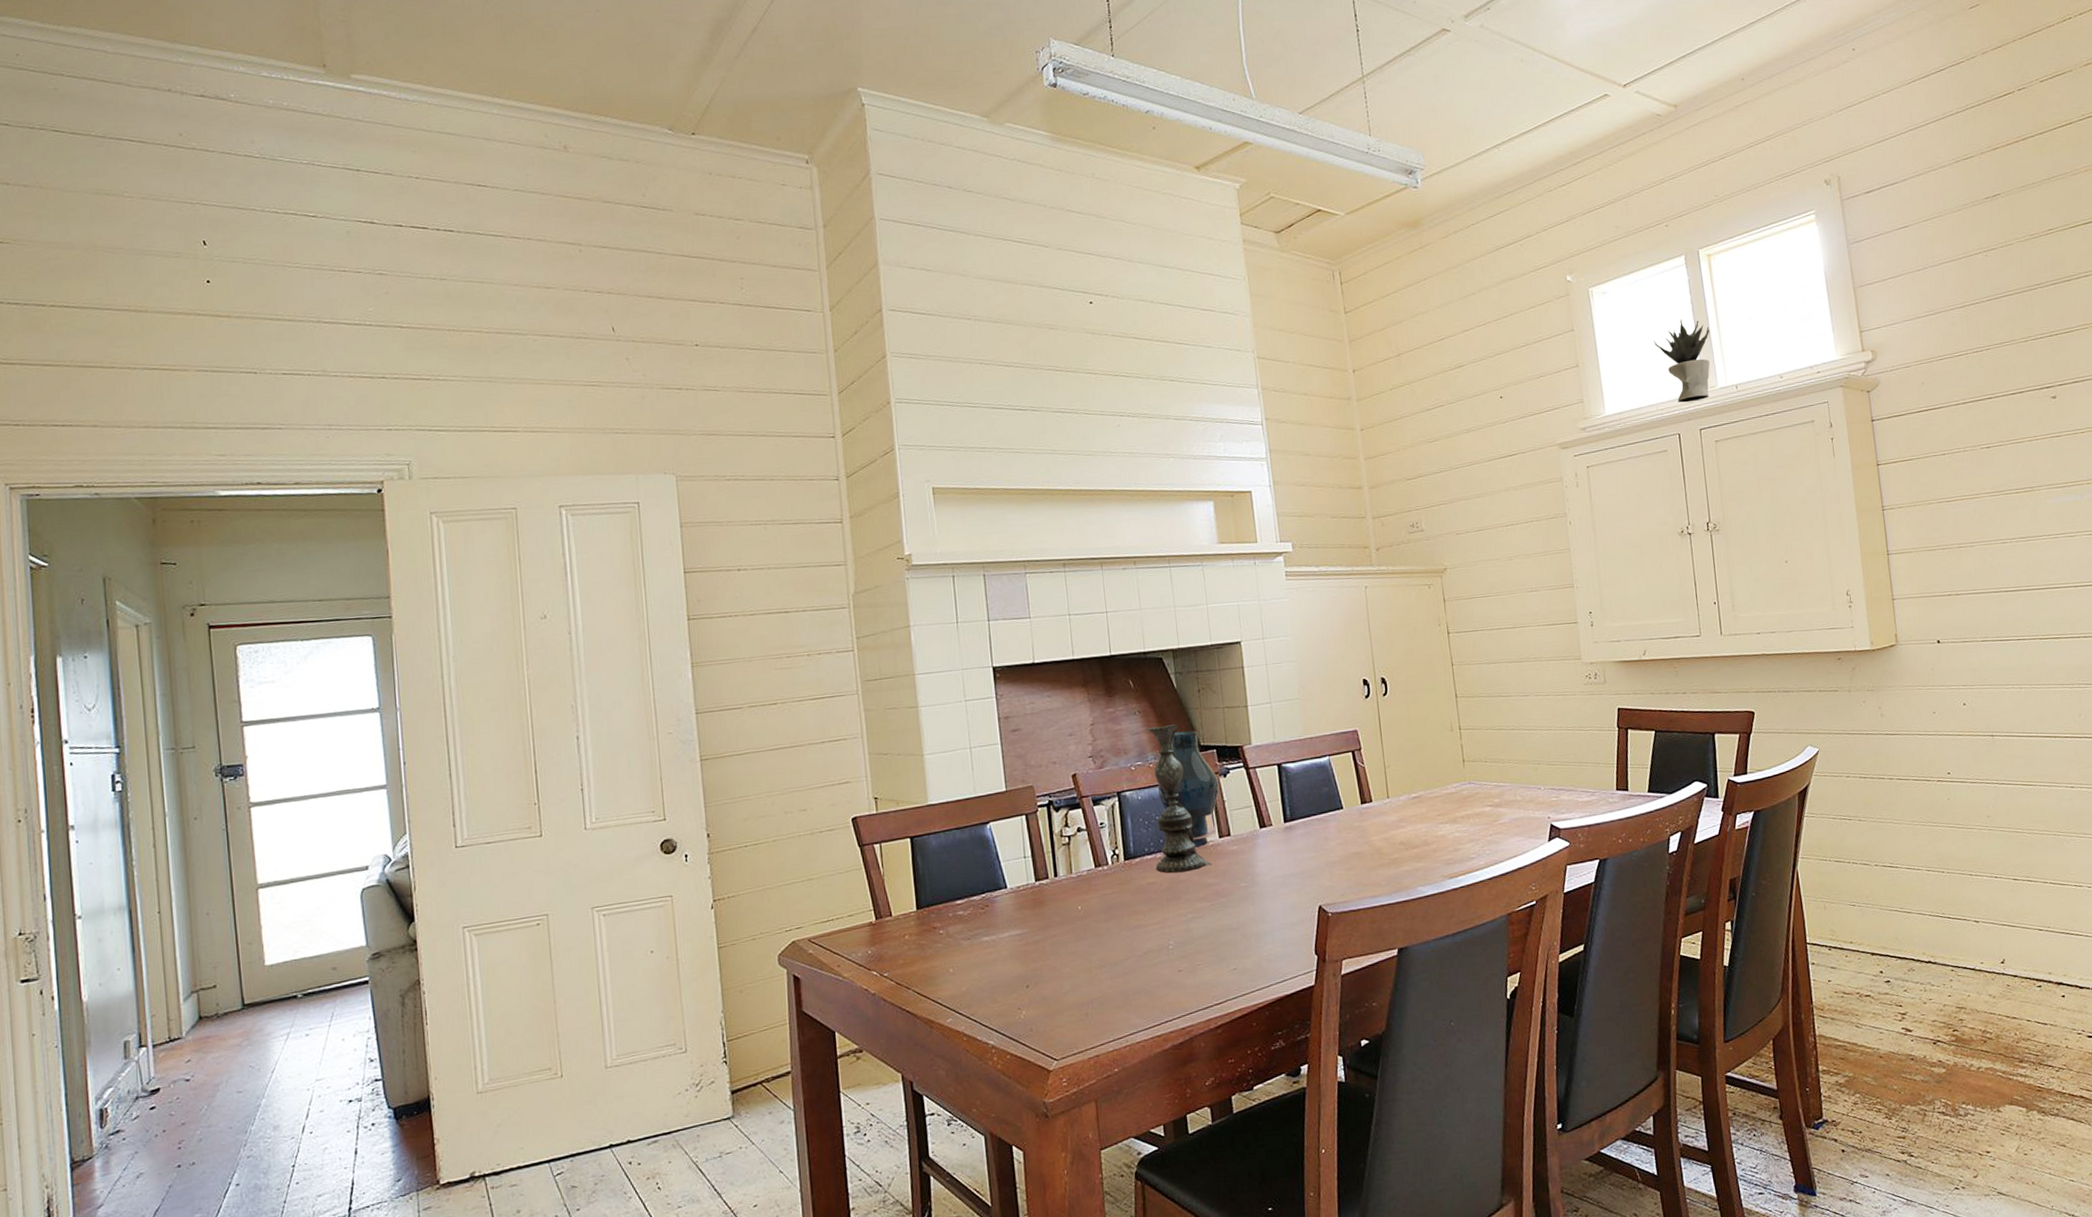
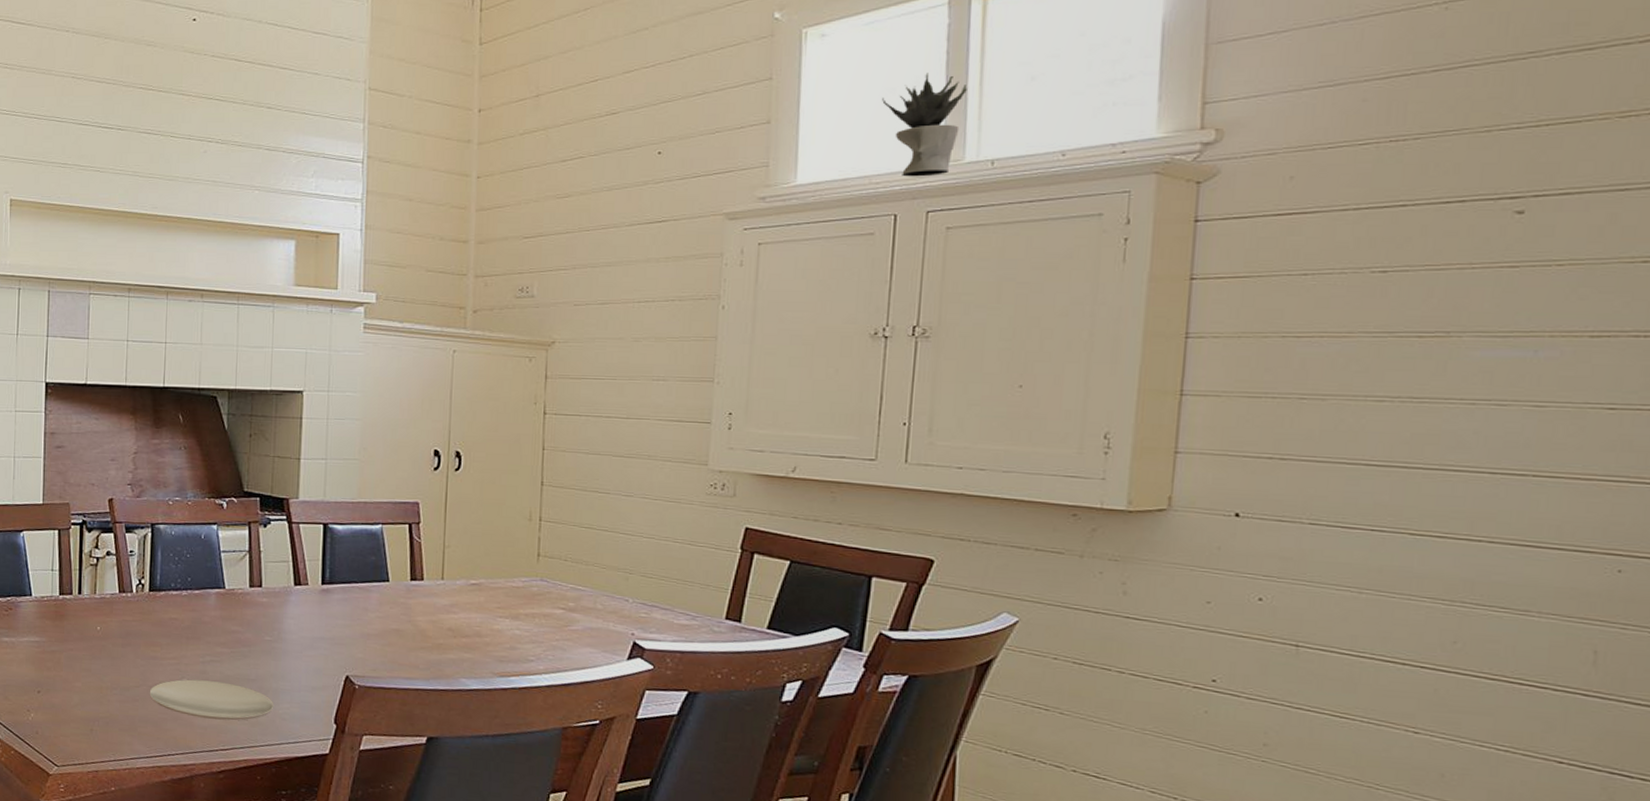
plate: none [1138,936,1259,978] -> present [149,679,274,721]
candlestick: present [1148,724,1213,874] -> none [180,464,239,615]
vase: present [1157,731,1219,848] -> none [193,473,258,593]

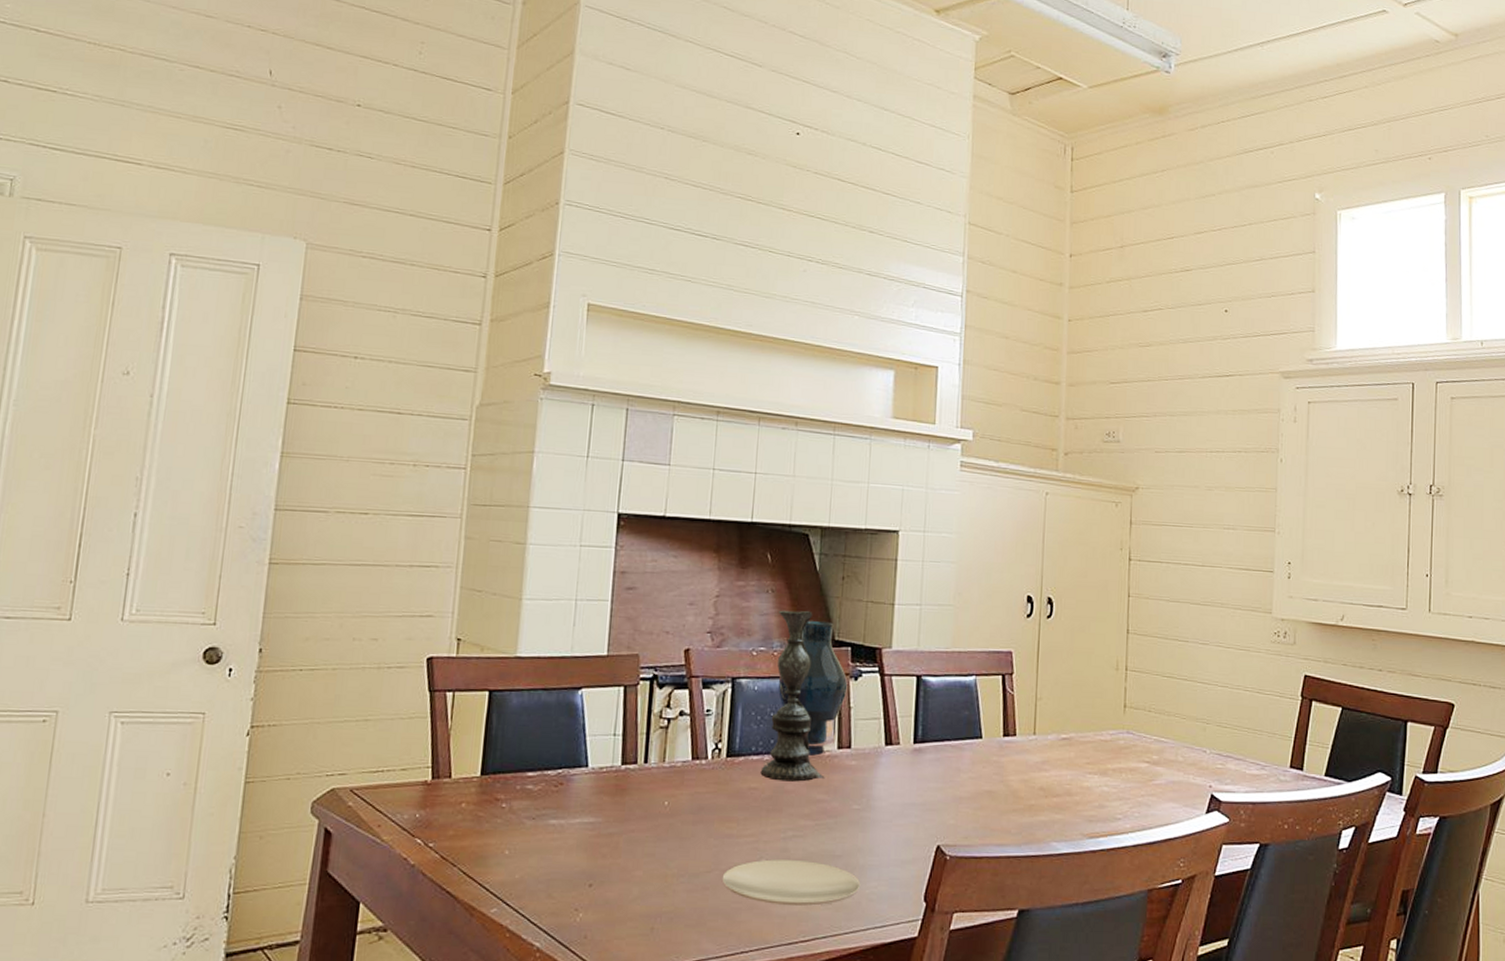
candlestick: none [180,464,239,615] -> present [760,610,825,782]
vase: none [193,473,258,593] -> present [778,620,848,756]
potted plant: present [882,73,967,177] -> none [1399,260,1461,352]

